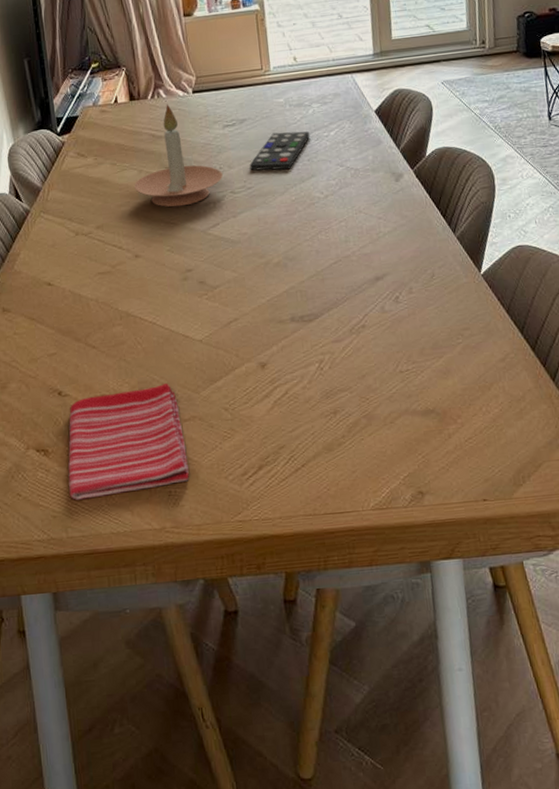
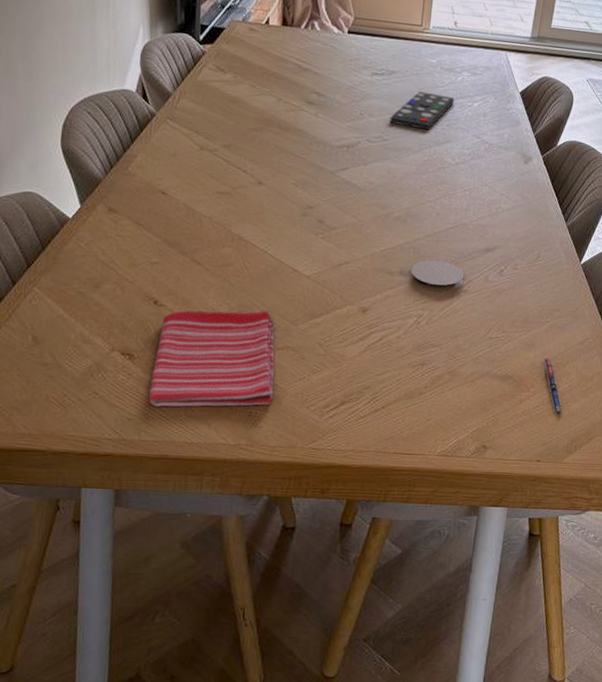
candle holder: present [134,104,223,207] -> none [270,38,362,144]
coaster: none [302,299,359,333] -> present [411,260,465,292]
pen: none [464,382,500,442] -> present [543,357,563,413]

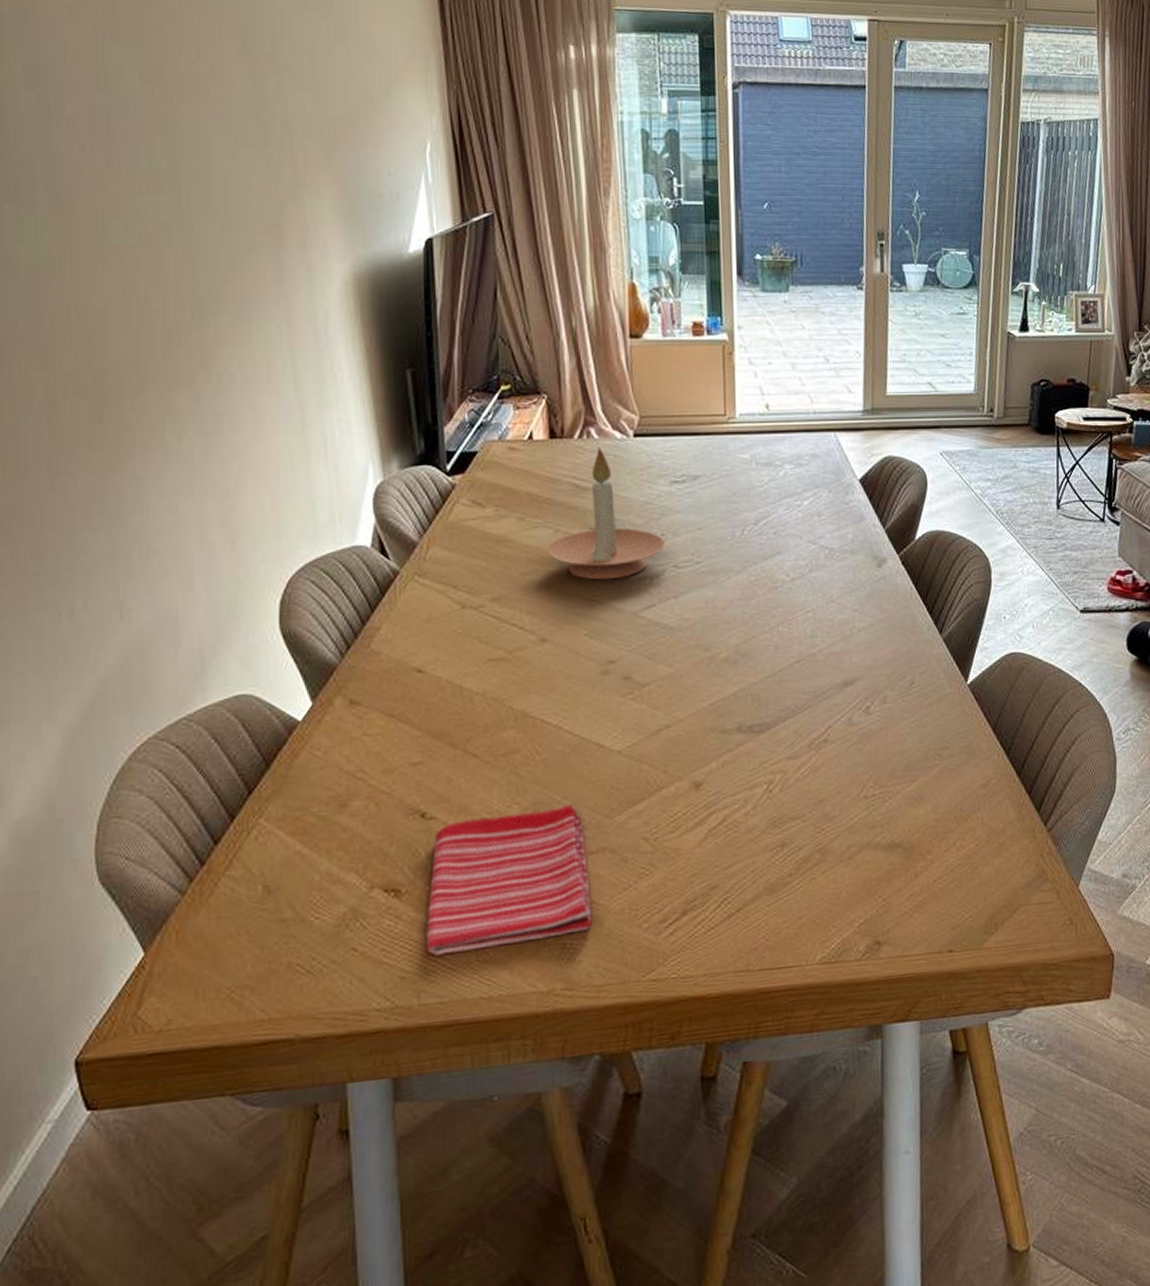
candle holder: none [270,38,362,144] -> present [547,447,665,580]
remote control: present [389,91,455,130] -> none [700,496,779,543]
coaster: present [411,260,465,292] -> none [751,706,821,748]
pen: present [543,357,563,413] -> none [938,812,973,883]

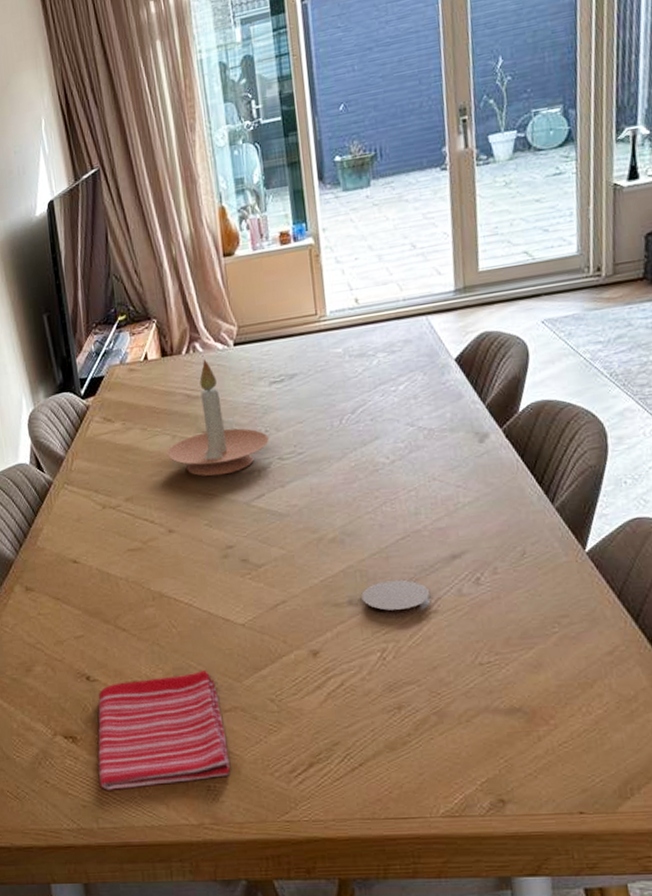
coaster: none [751,706,821,748] -> present [361,579,431,618]

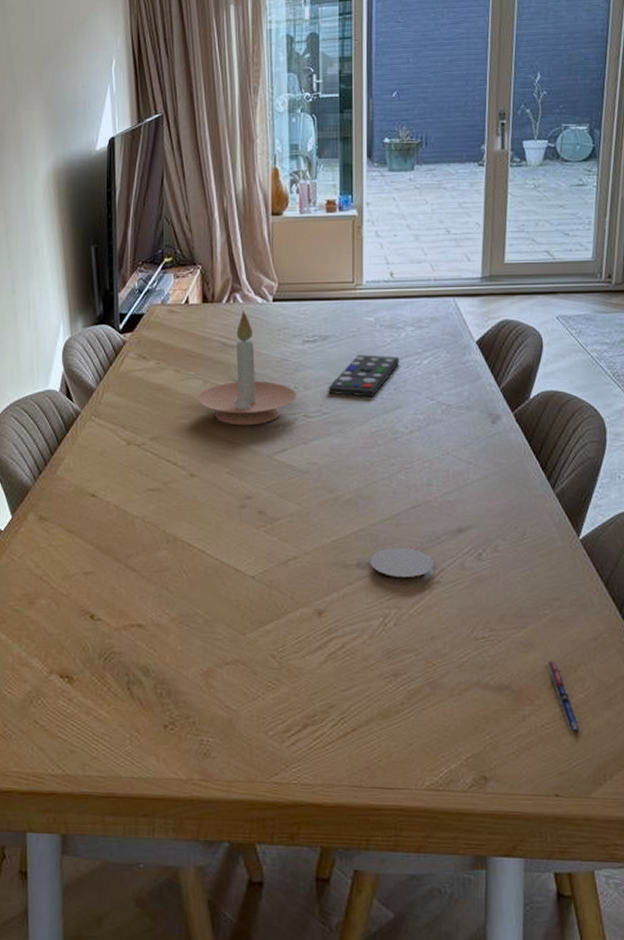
dish towel: present [98,669,230,790] -> none [91,619,225,737]
remote control: none [300,386,374,434] -> present [328,354,400,397]
pen: none [559,678,603,748] -> present [547,660,582,731]

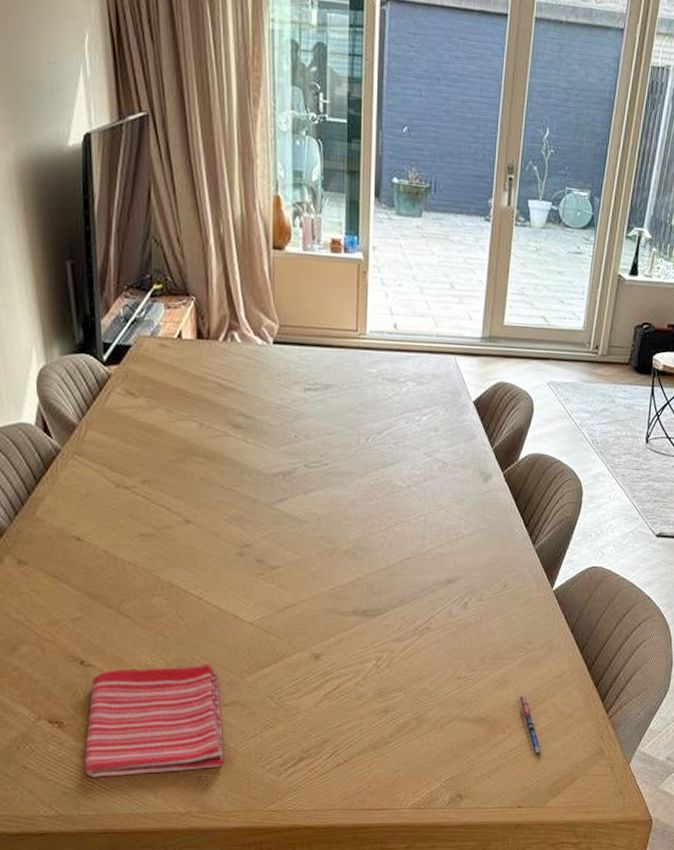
dish towel: none [91,619,225,737] -> present [85,663,223,777]
candle holder: present [198,310,297,426] -> none [193,351,297,473]
remote control: present [328,354,400,397] -> none [329,406,401,451]
coaster: present [370,547,435,586] -> none [365,596,425,631]

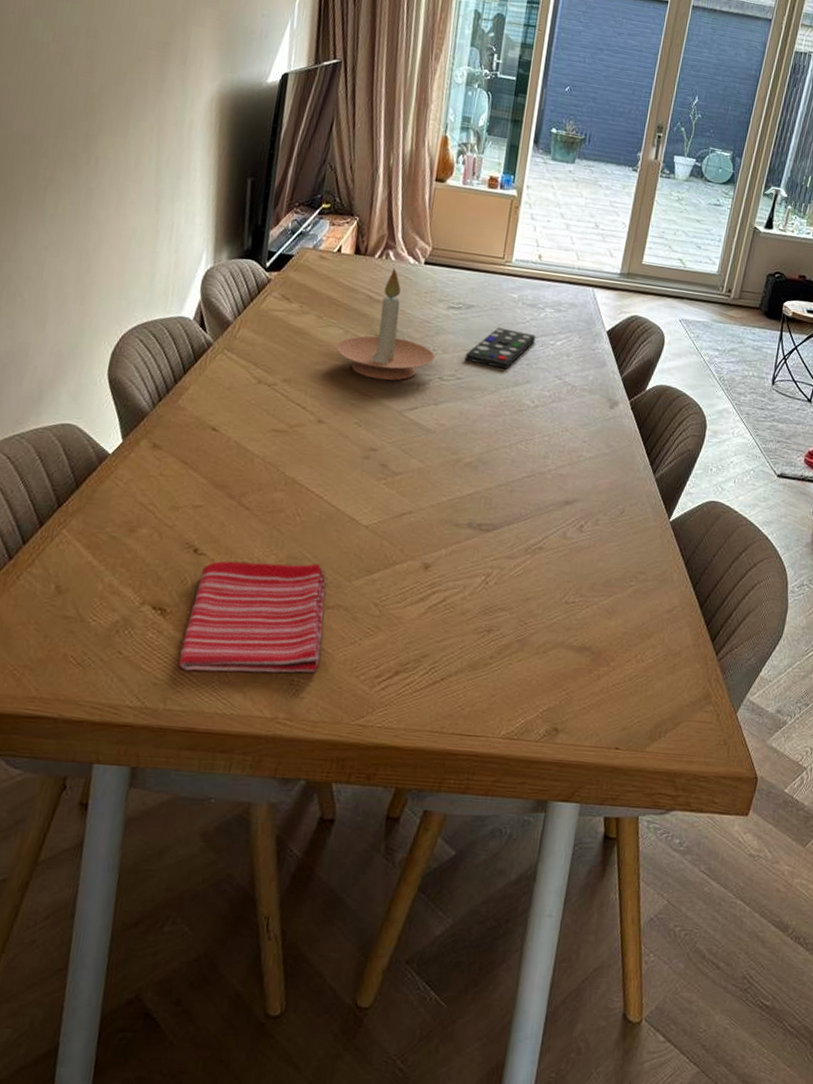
candle holder: none [193,351,297,473] -> present [336,268,435,381]
remote control: none [329,406,401,451] -> present [464,327,536,370]
pen: present [518,695,543,754] -> none [625,627,647,692]

